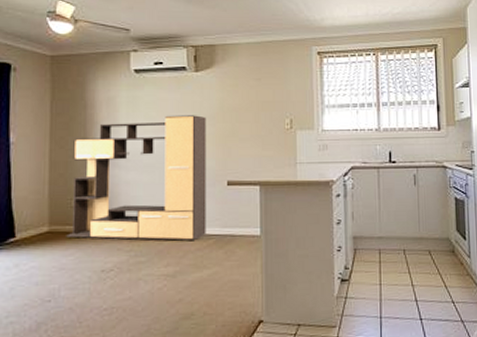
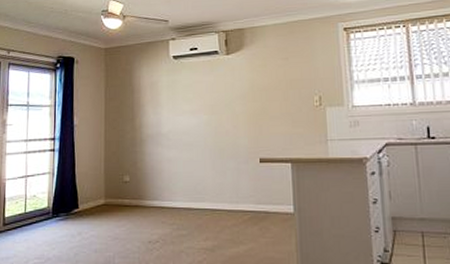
media console: present [66,115,207,241] -> none [119,95,242,216]

